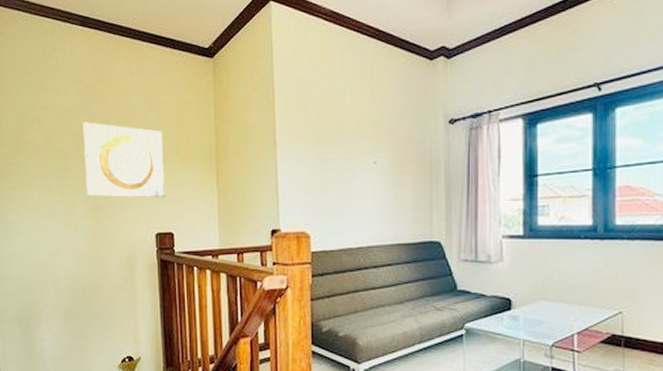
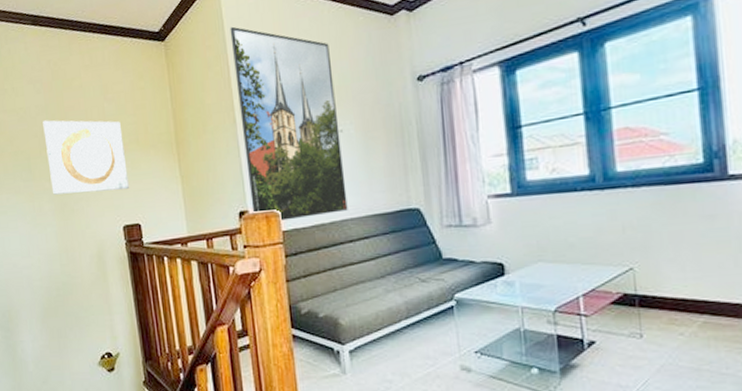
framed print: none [278,52,375,242] -> present [230,26,348,221]

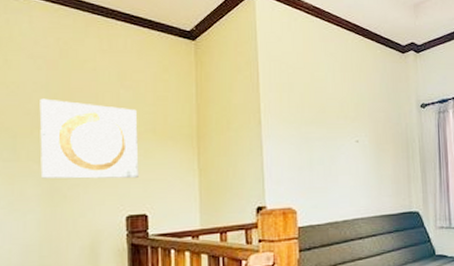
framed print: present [230,26,348,221] -> none [262,39,359,217]

